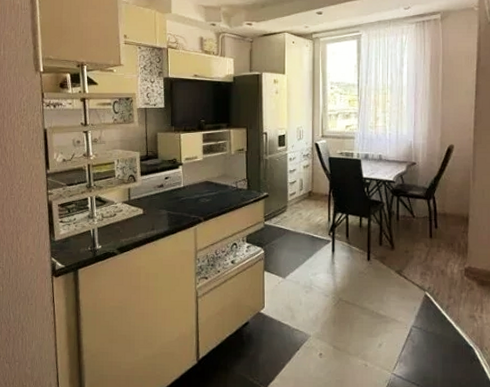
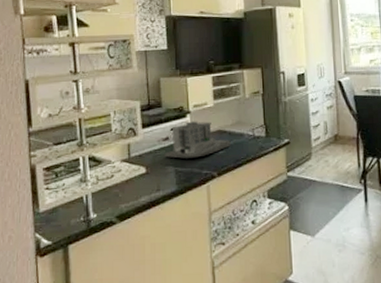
architectural model: none [159,172,216,204] -> present [164,121,231,159]

